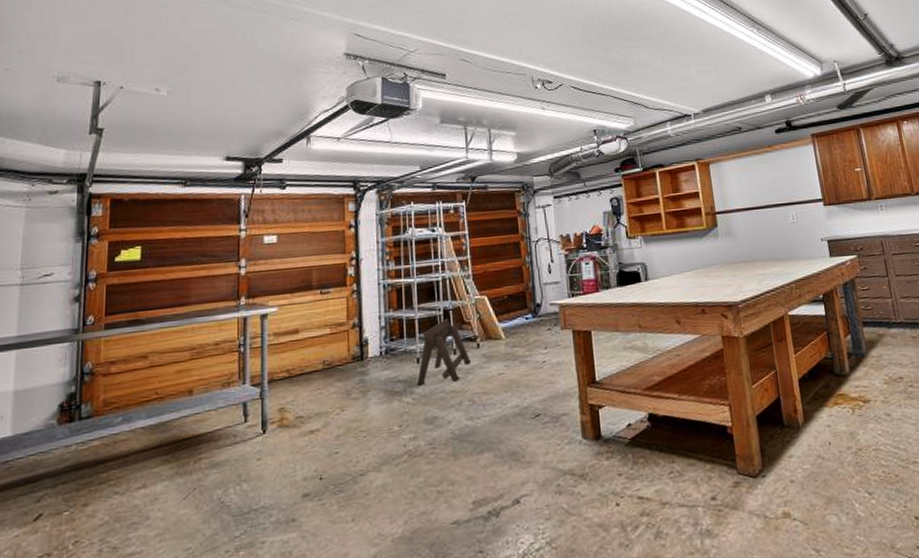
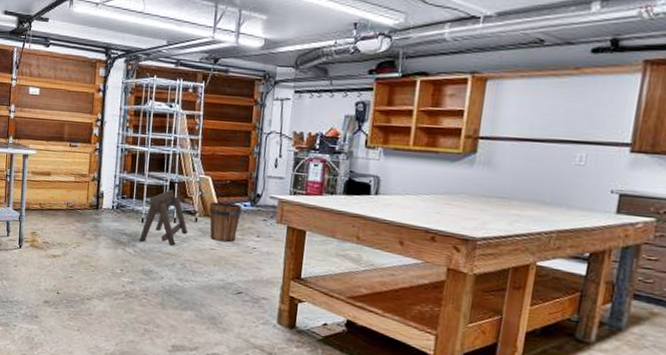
bucket: none [489,319,525,364] -> present [209,202,242,243]

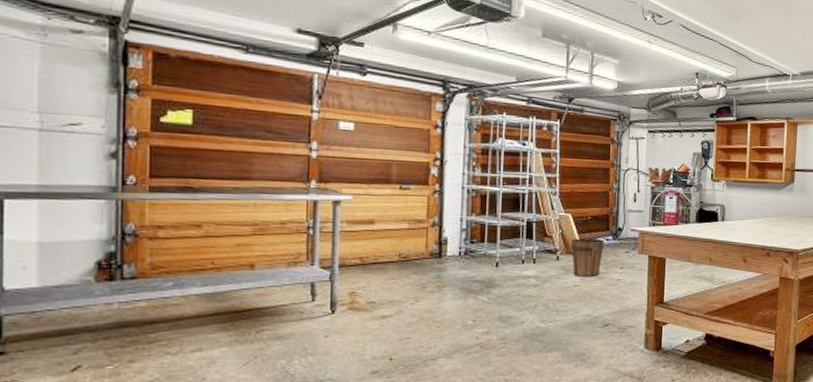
sawhorse: present [139,189,187,246] -> none [493,229,549,287]

